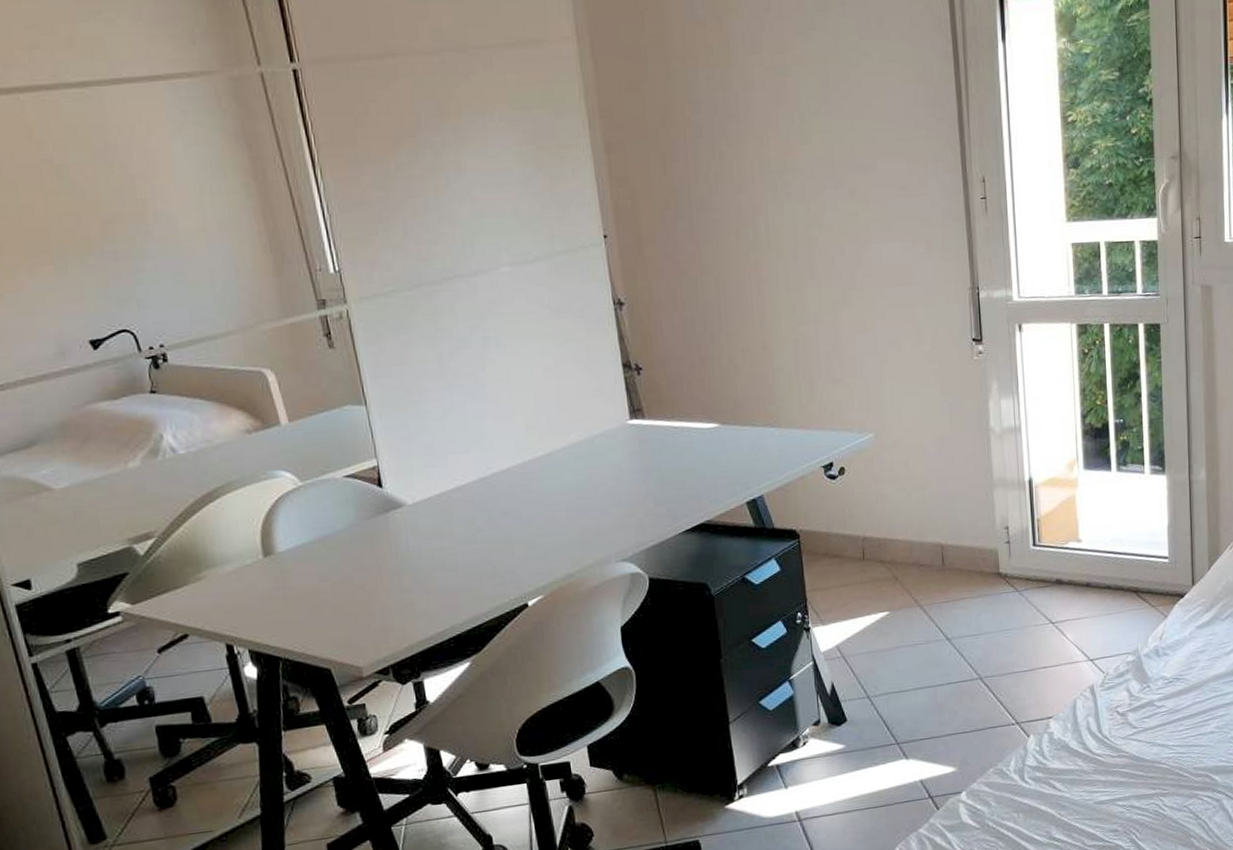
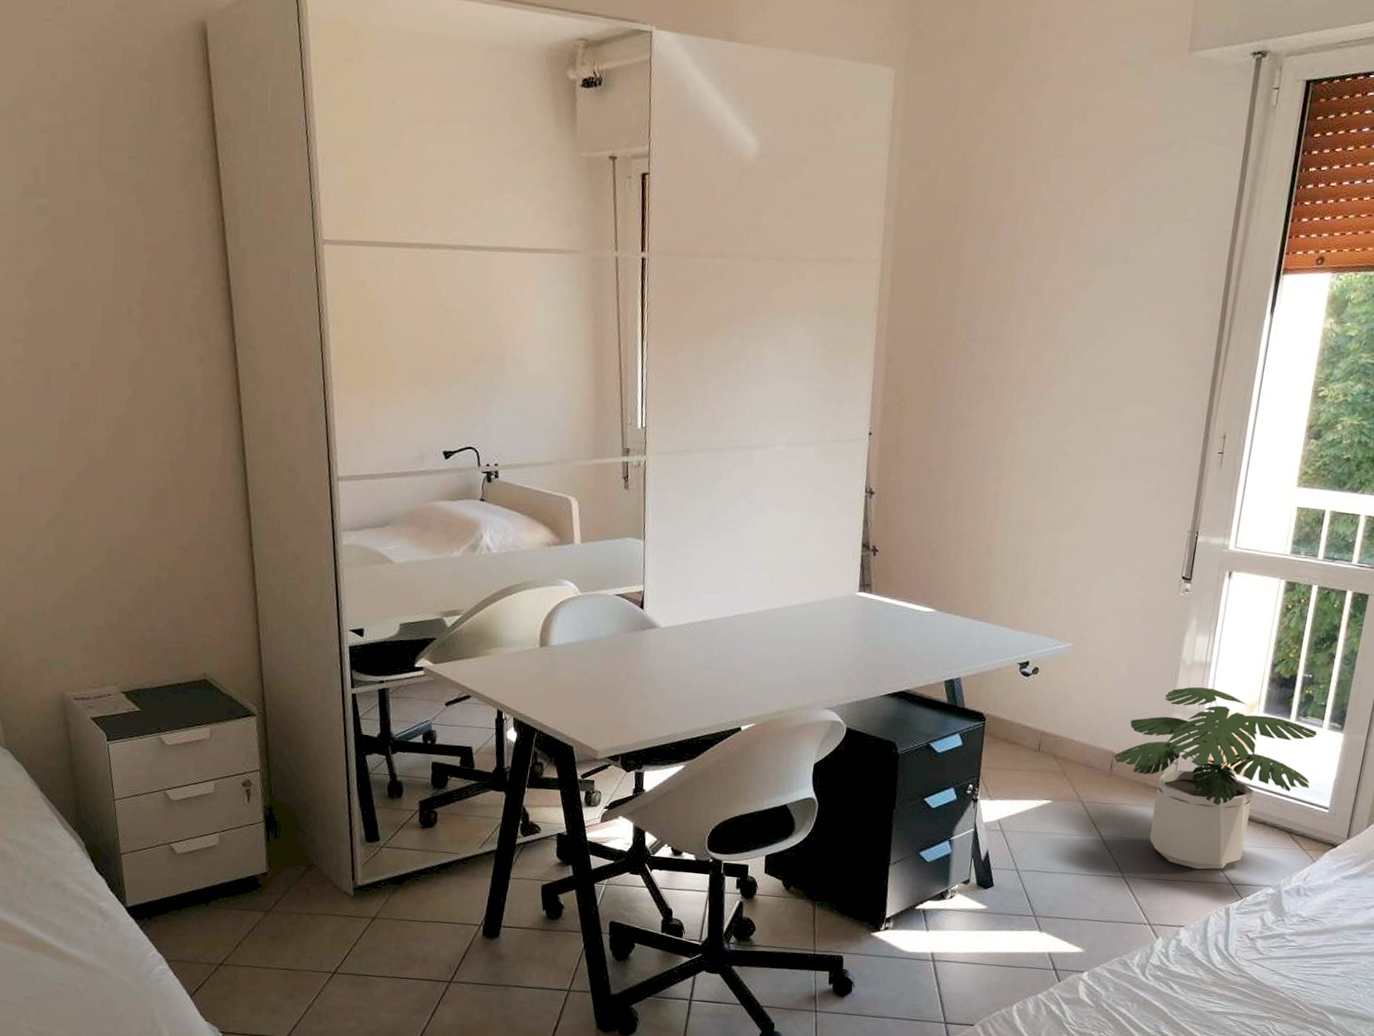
potted plant: none [943,454,1145,653] -> present [1113,686,1318,870]

